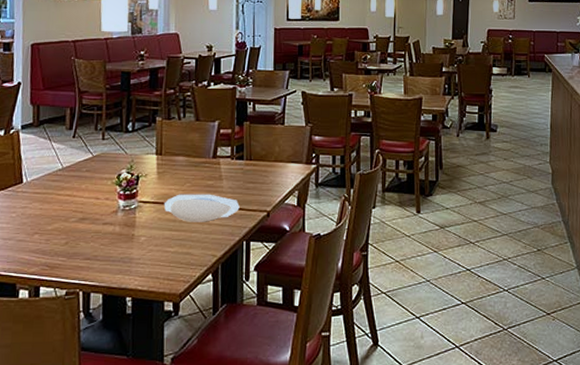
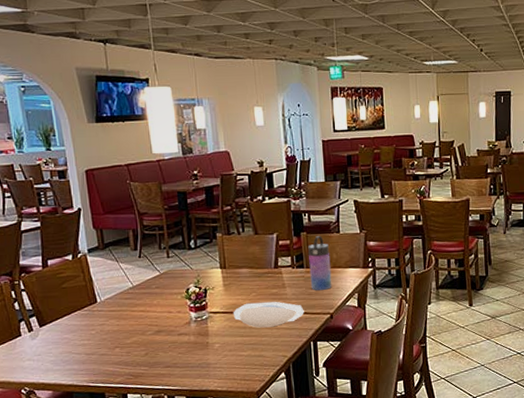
water bottle: none [249,127,273,185] -> present [308,236,332,290]

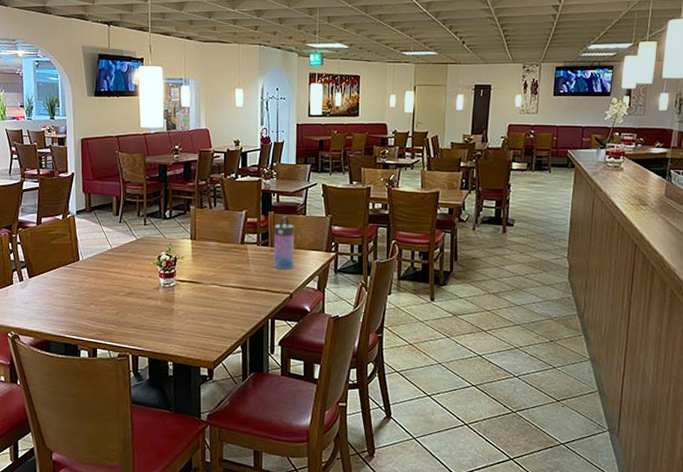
plate: present [233,301,304,328] -> none [198,275,265,301]

